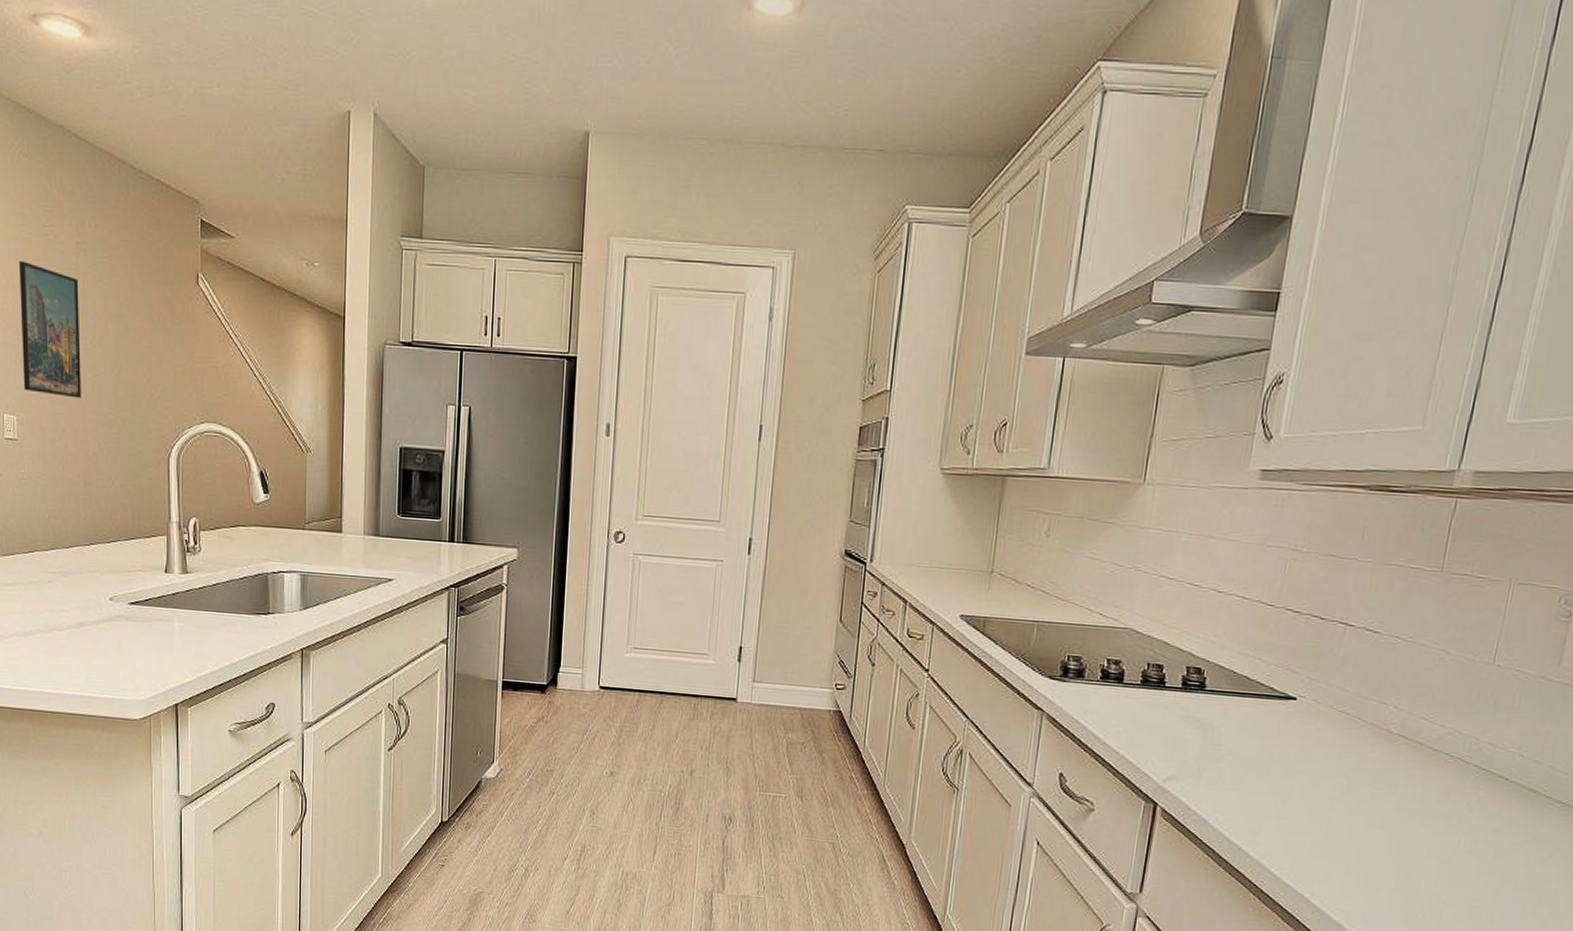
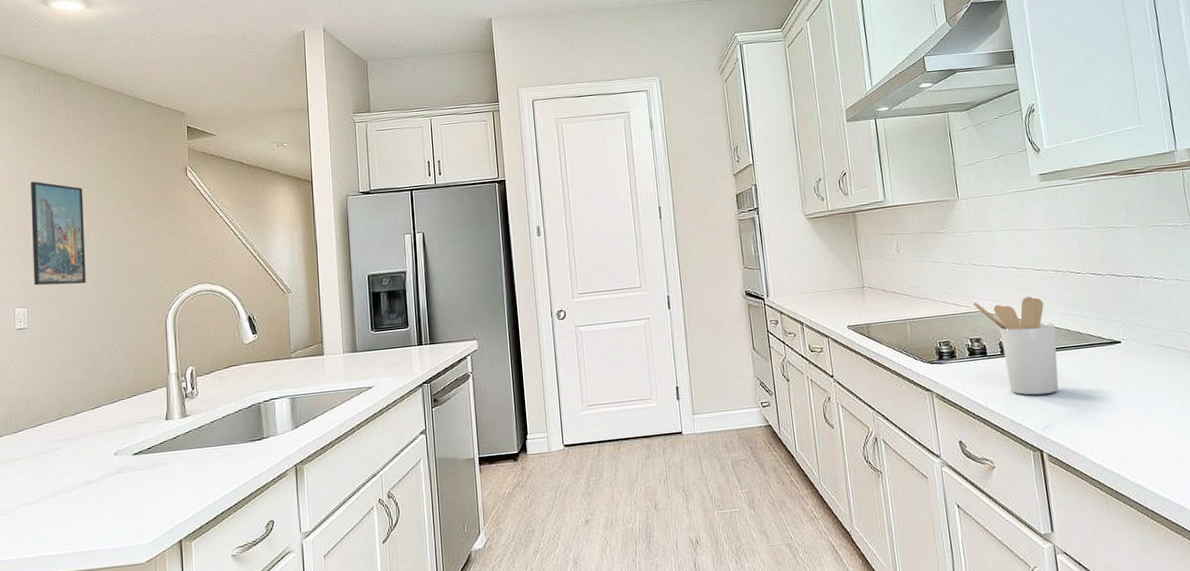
utensil holder: none [1123,617,1219,742] -> present [973,296,1059,395]

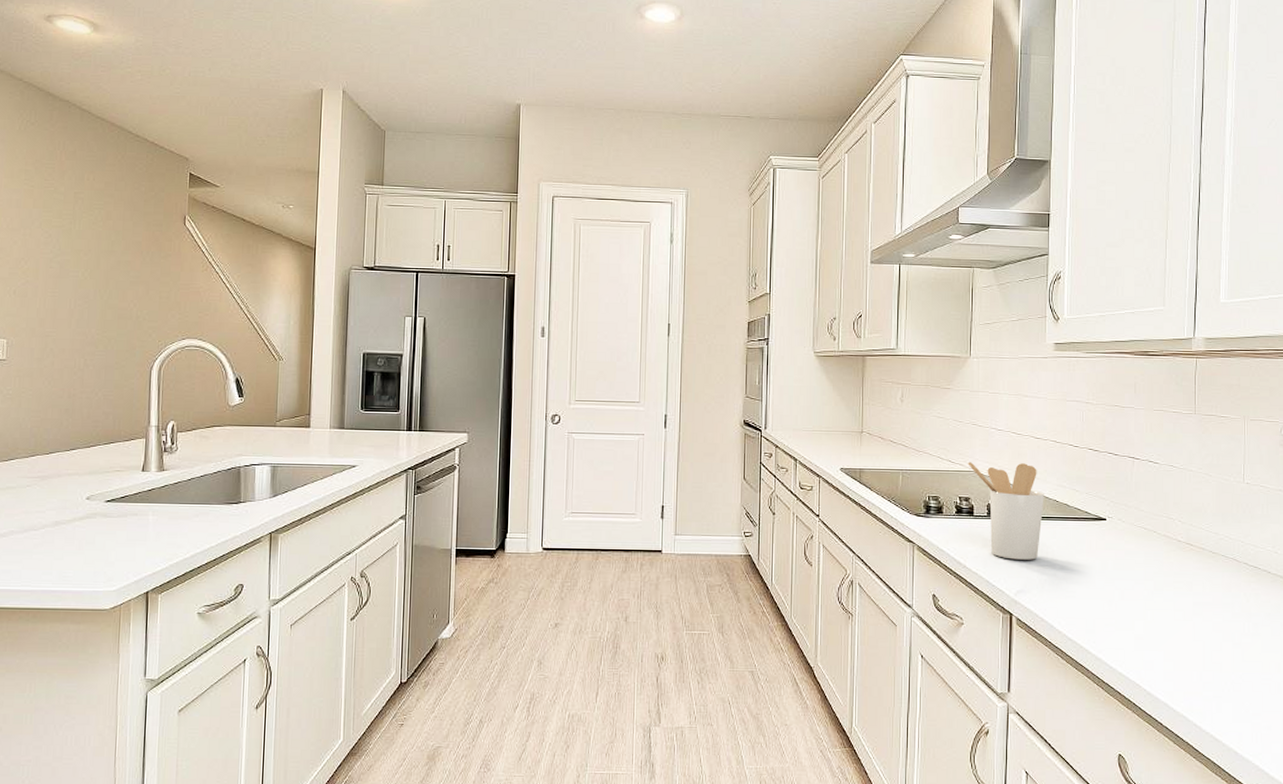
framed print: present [31,181,86,286] -> none [15,208,75,322]

